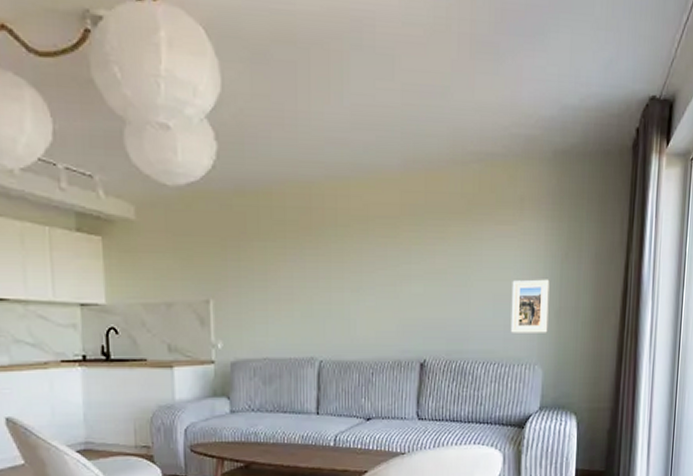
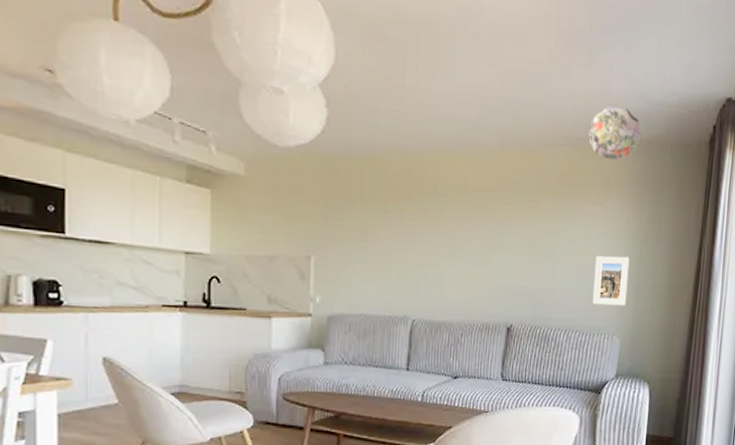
paper lantern: none [498,114,557,174] -> present [588,105,642,160]

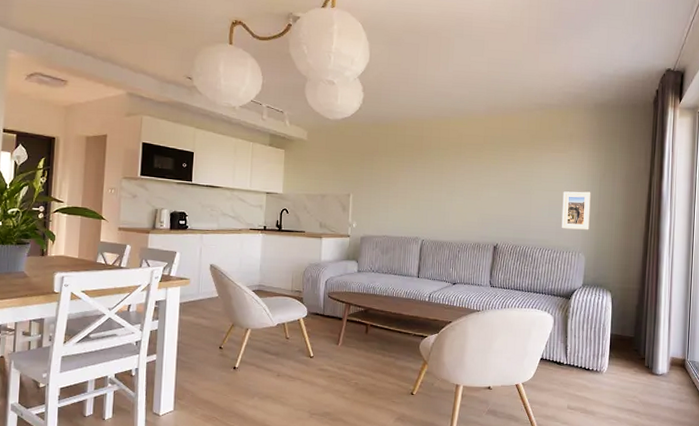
paper lantern: present [588,105,642,160] -> none [555,79,597,119]

